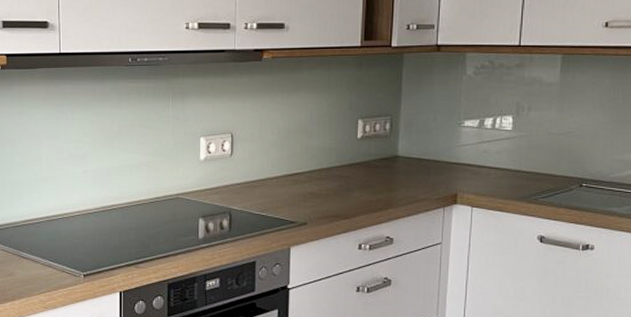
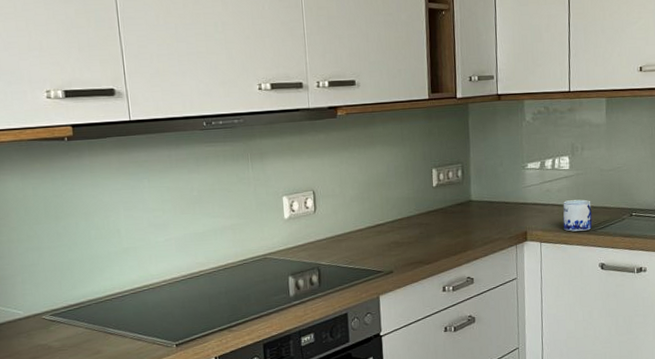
mug: none [499,164,534,198] -> present [563,199,592,232]

